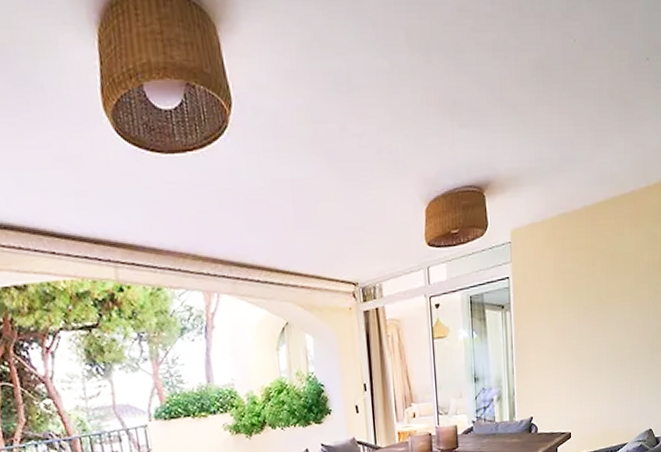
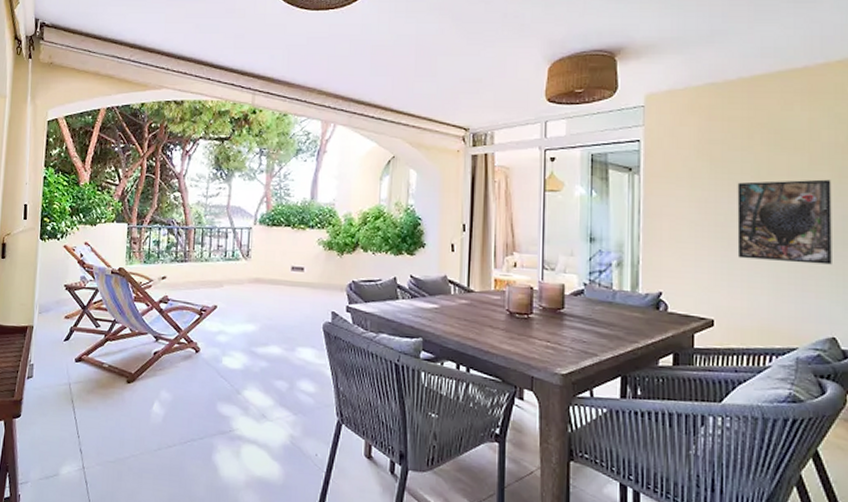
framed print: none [585,296,650,376] -> present [737,179,832,265]

